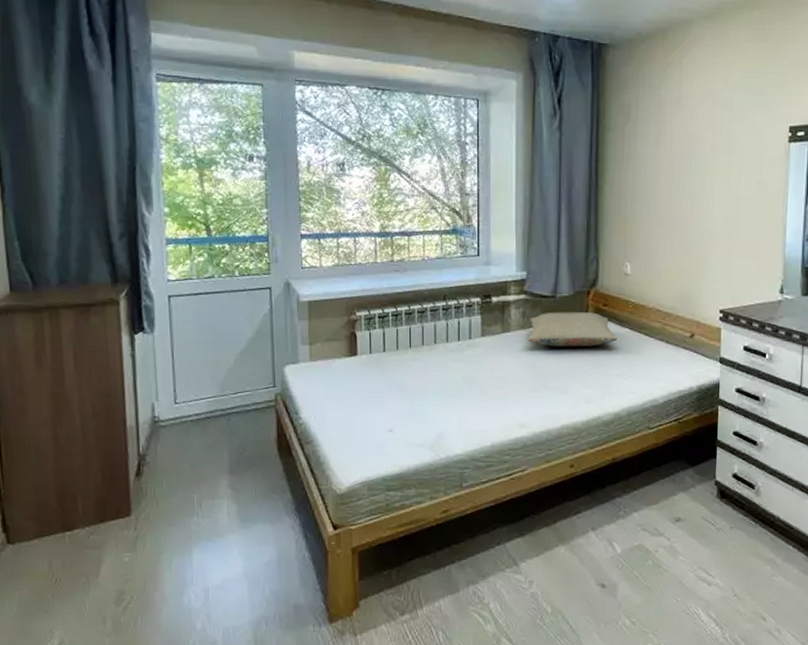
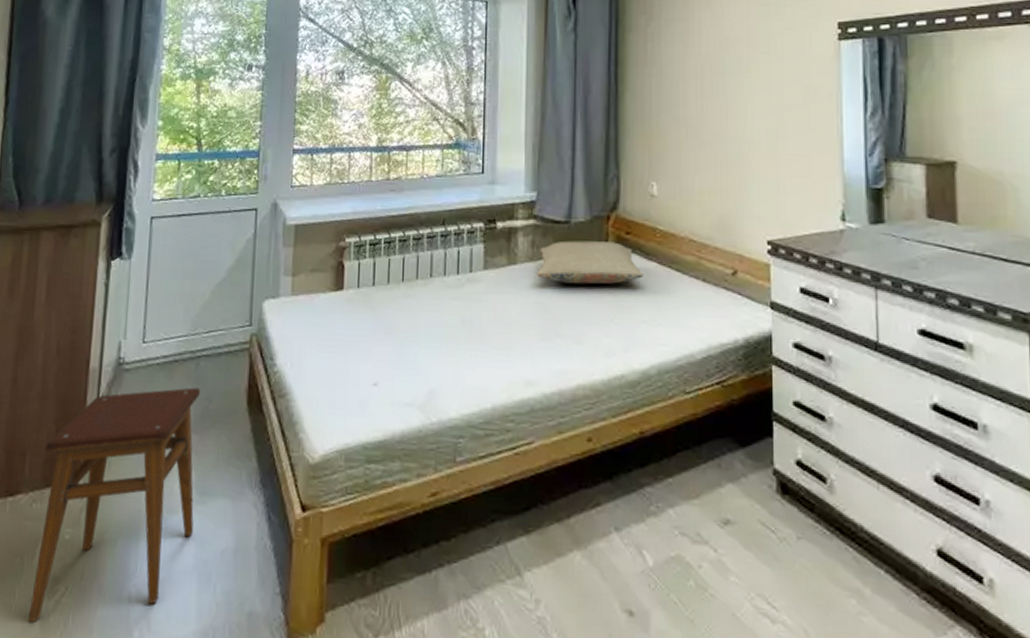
stool: none [94,438,241,624] -> present [28,387,201,622]

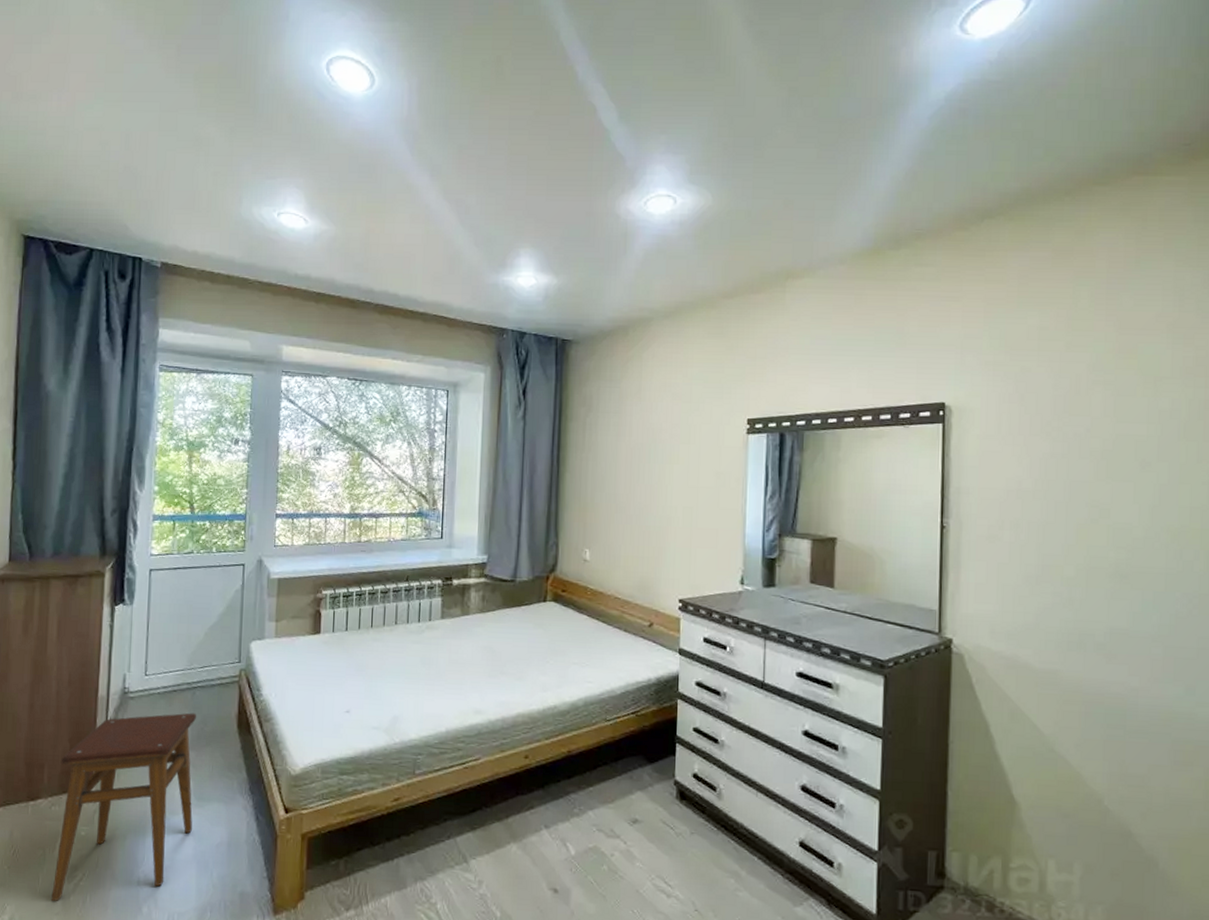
pillow: present [536,240,644,285] -> none [485,596,576,633]

